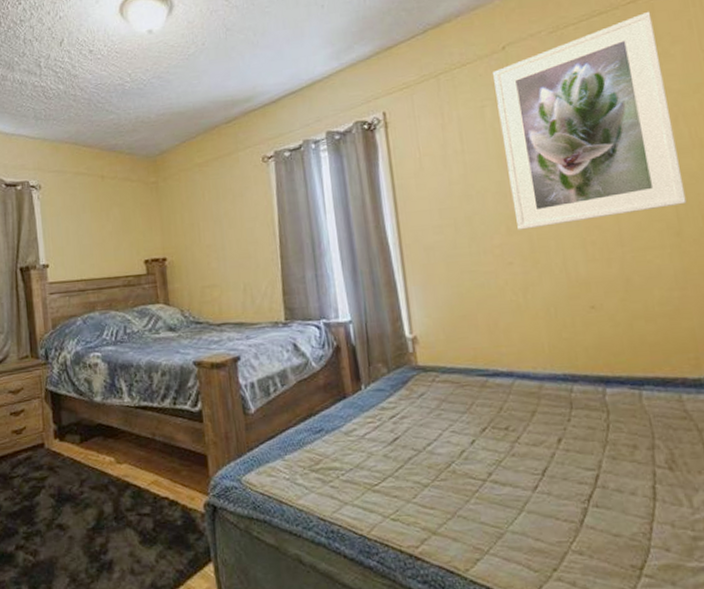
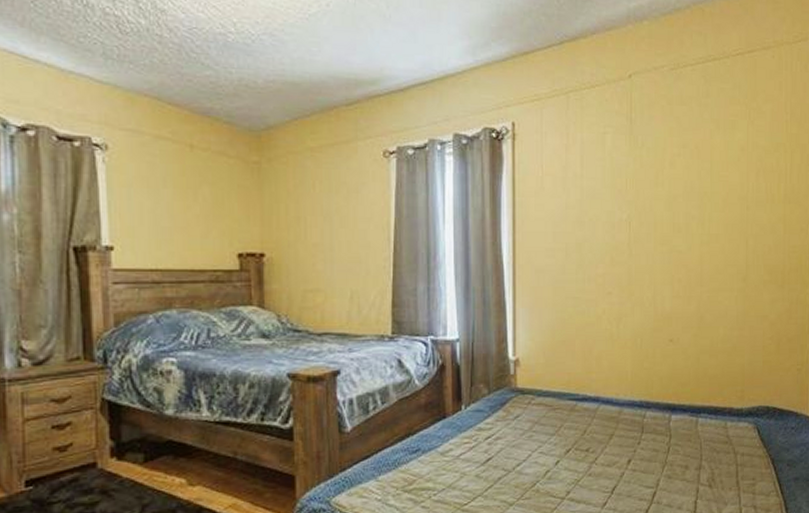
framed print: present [493,11,687,230] -> none [618,66,755,262]

